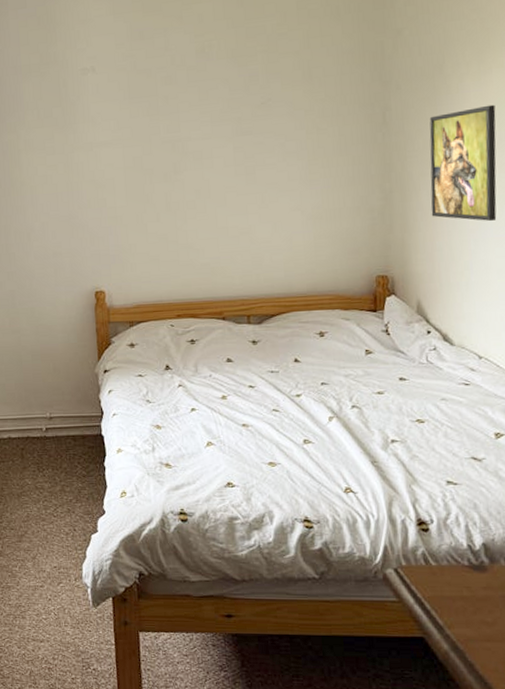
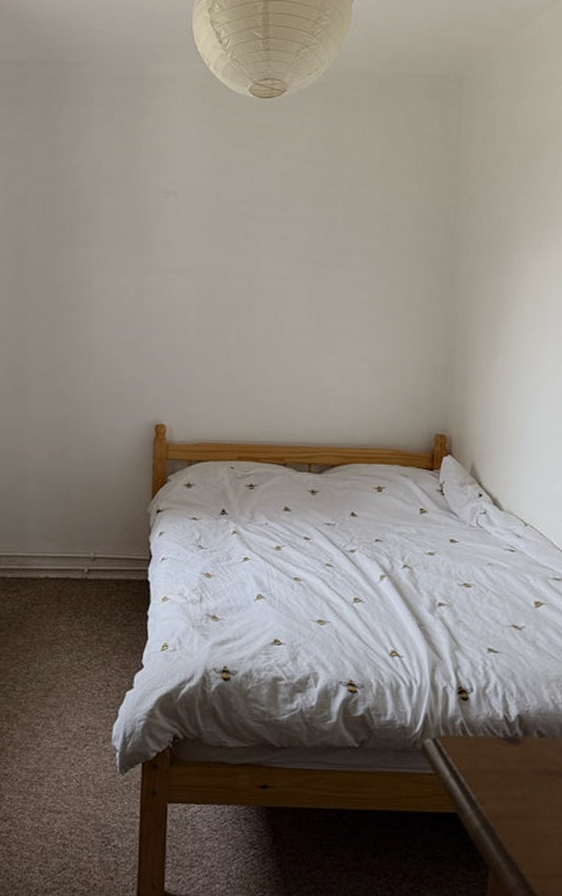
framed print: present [429,104,497,221] -> none [489,279,553,390]

